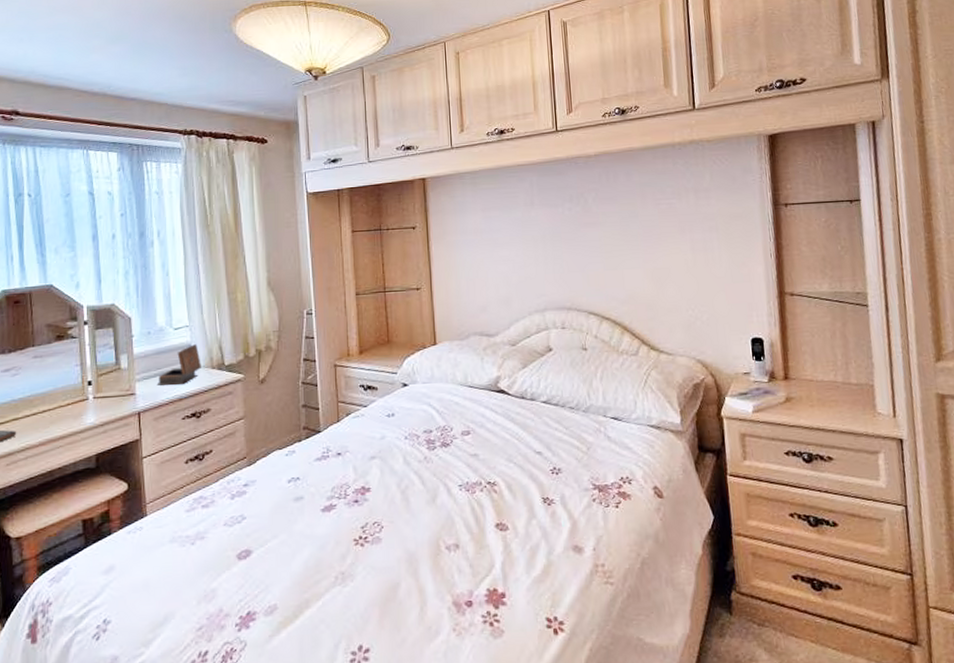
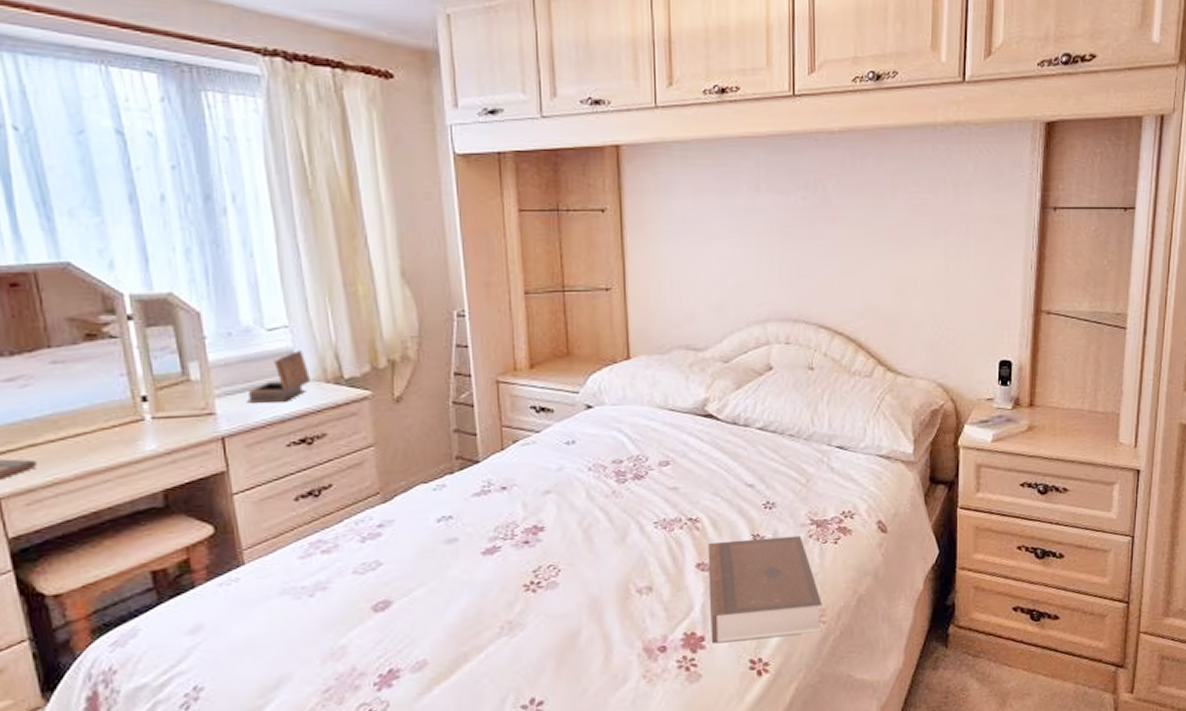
book: none [504,499,611,599] -> present [707,535,822,643]

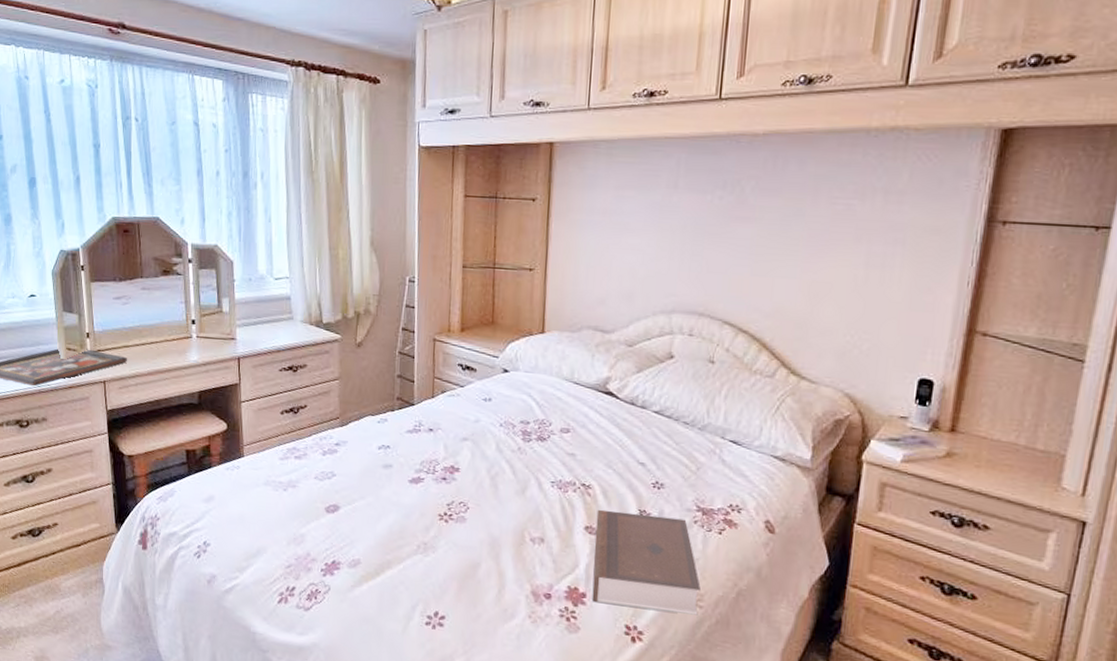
jewelry box: present [246,349,312,403] -> none [256,296,301,336]

